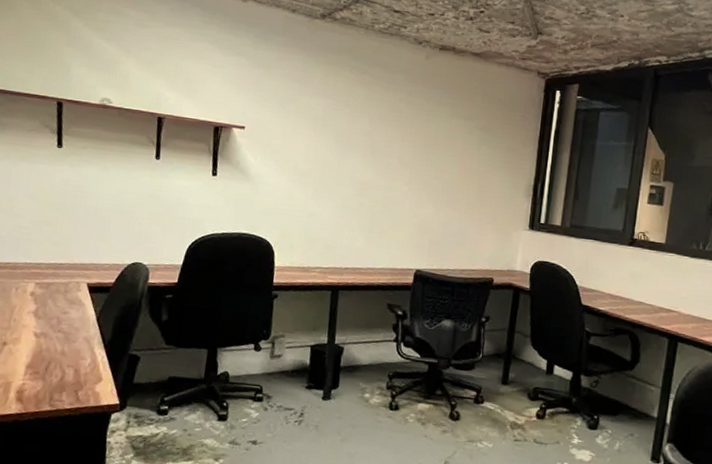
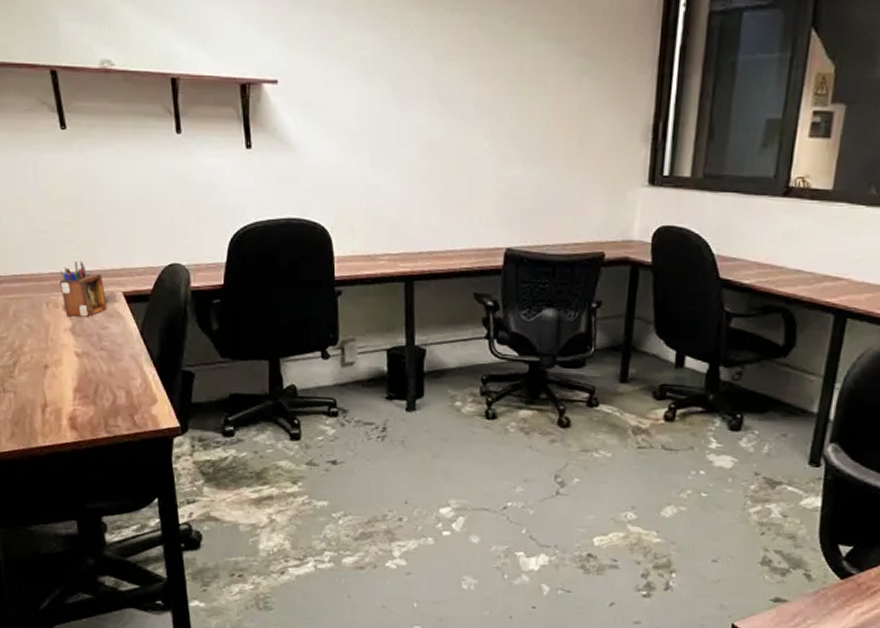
desk organizer: none [31,254,72,304] -> present [59,260,107,319]

